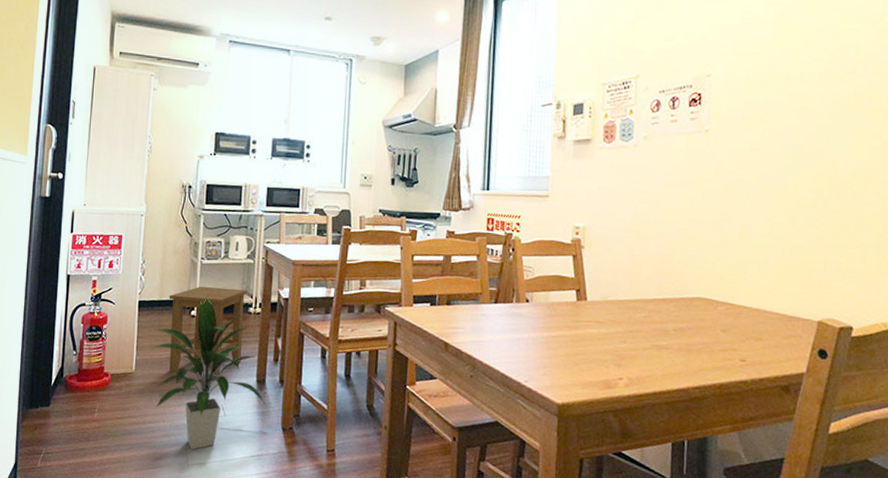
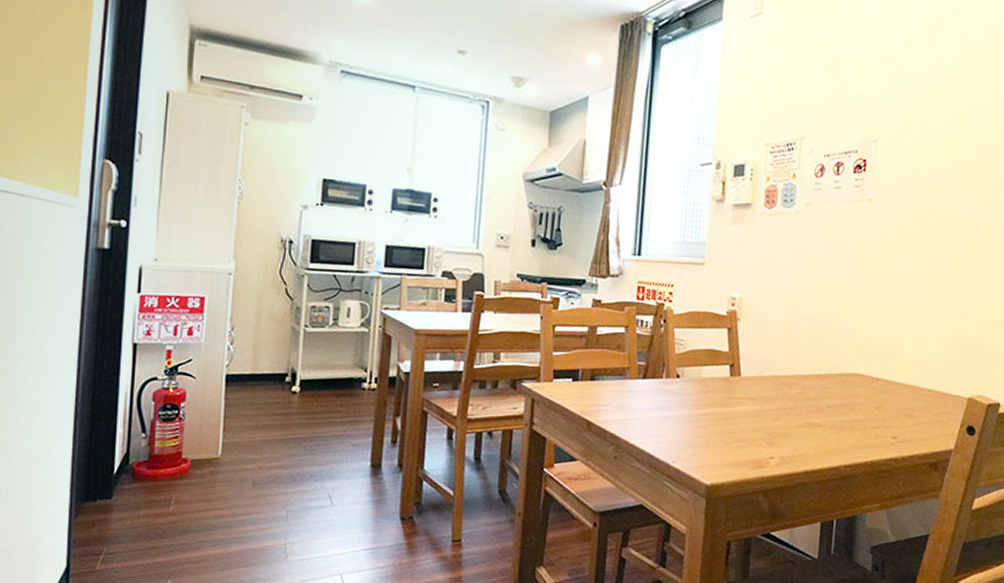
indoor plant: present [150,295,266,450] -> none [240,369,381,544]
stool: present [169,286,248,376] -> none [264,358,362,461]

